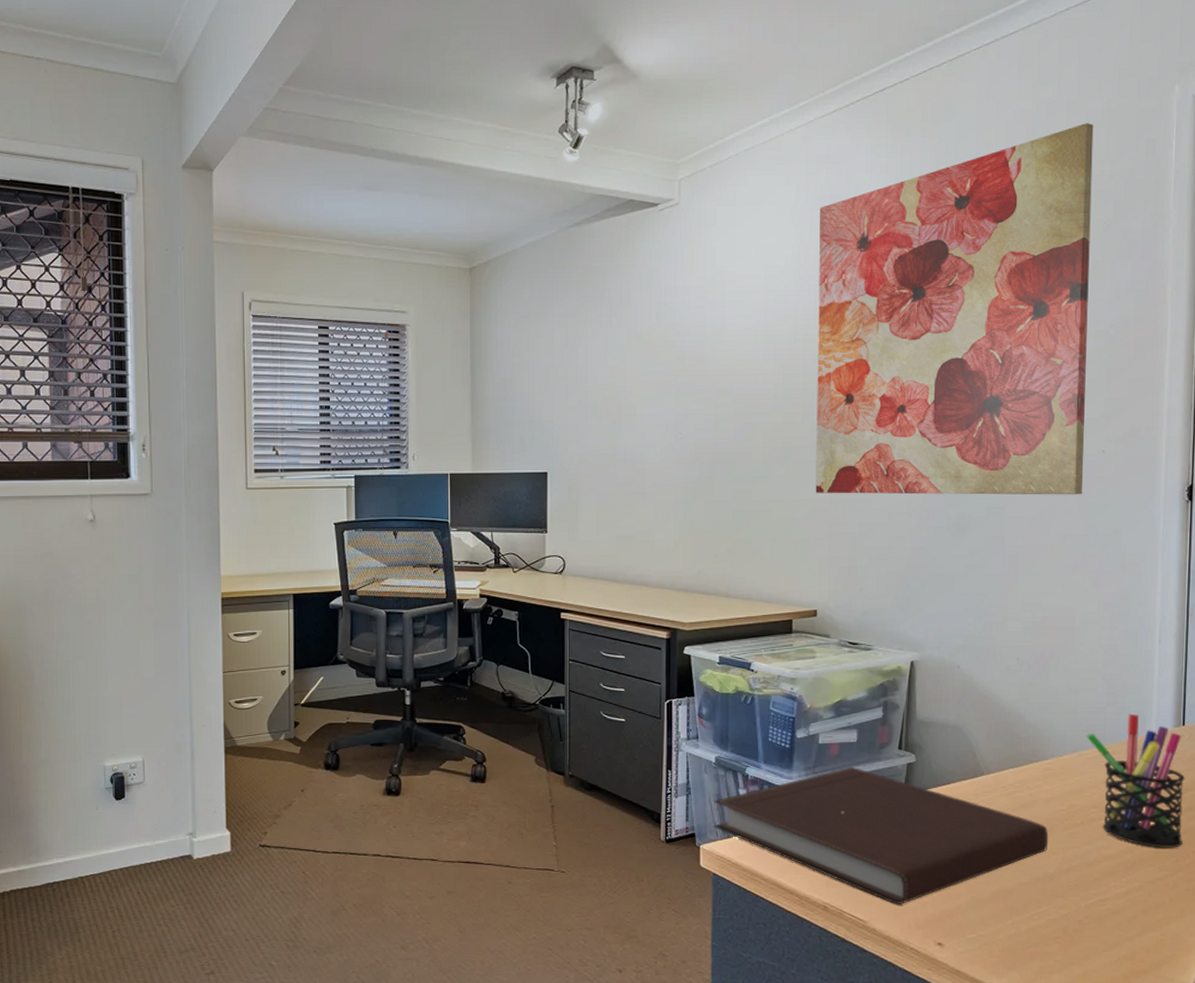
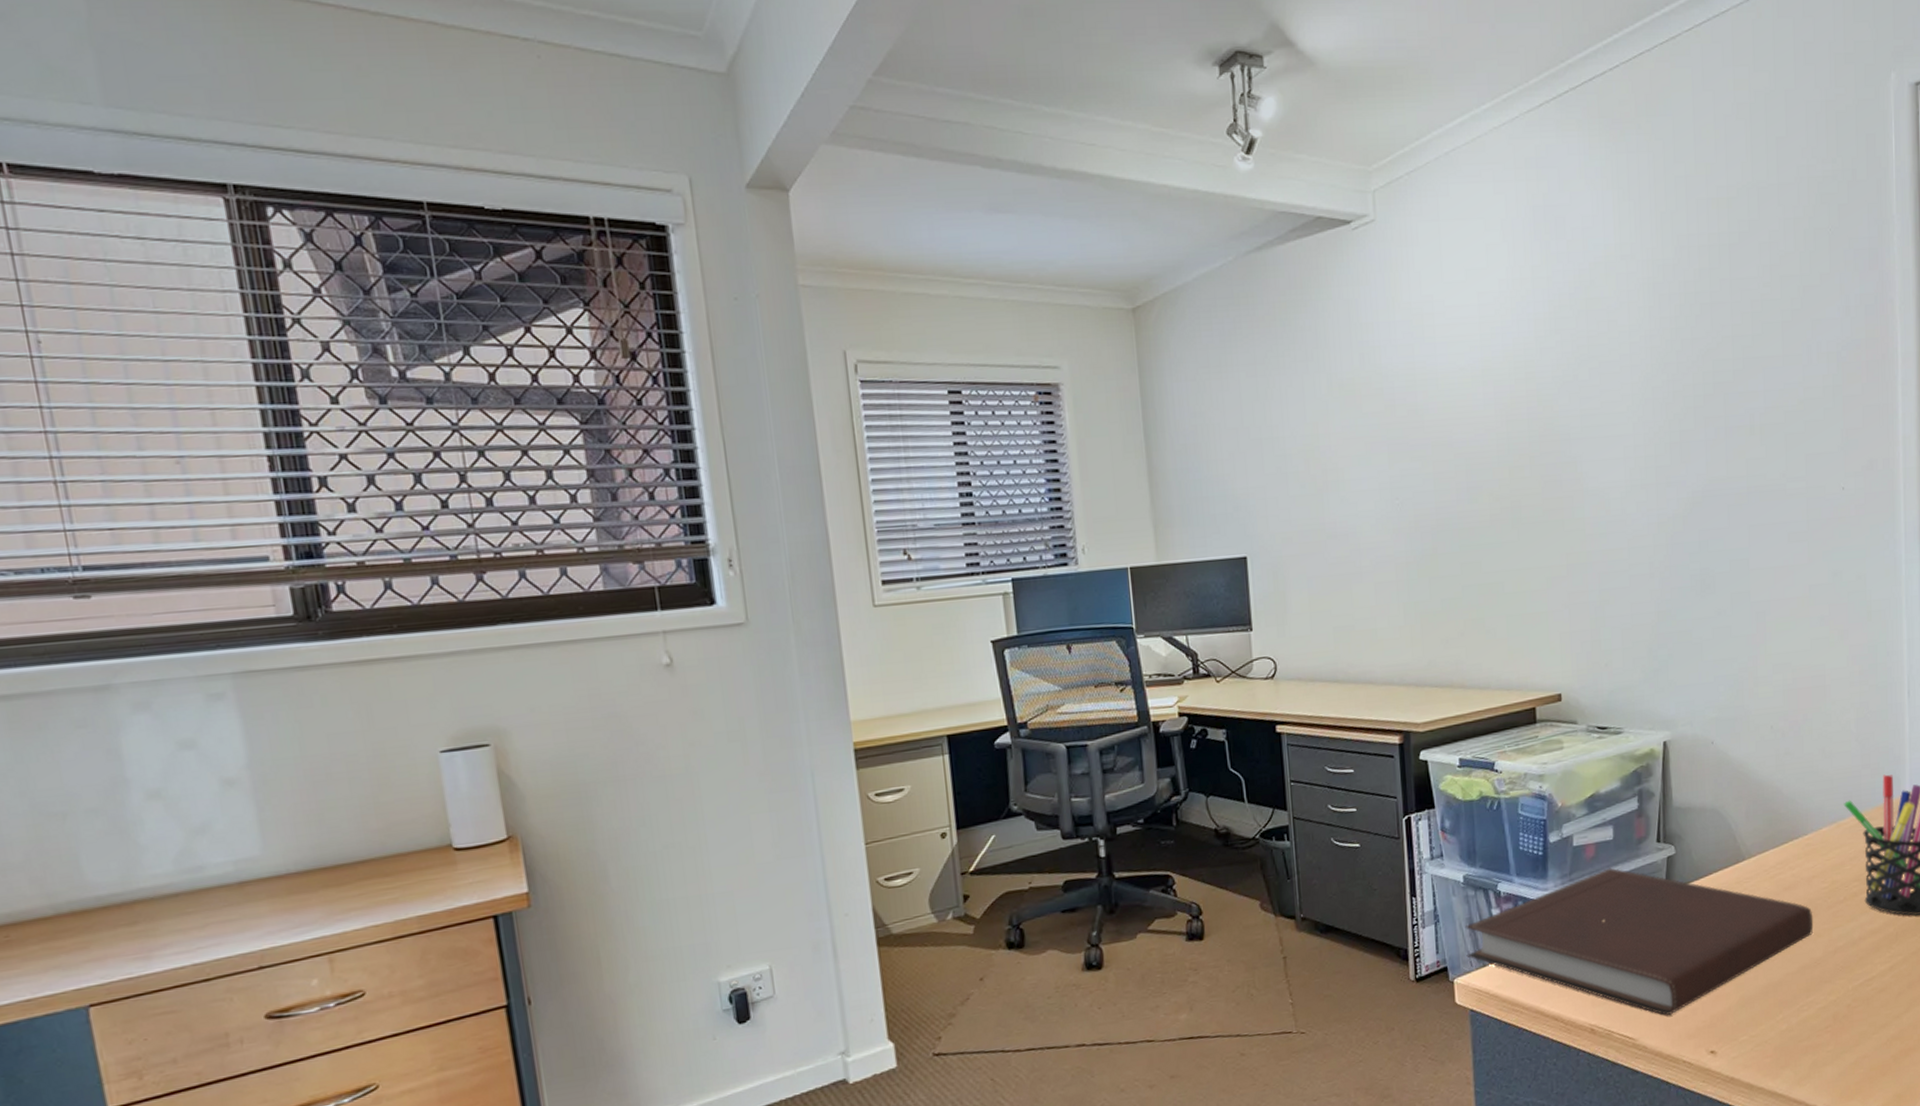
wall art: present [815,123,1094,495] -> none [1533,116,1825,559]

